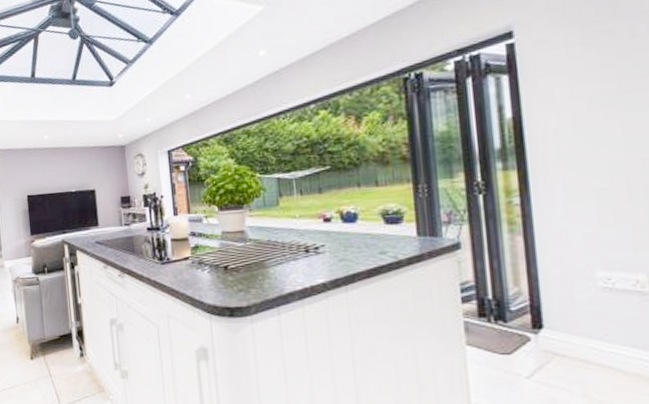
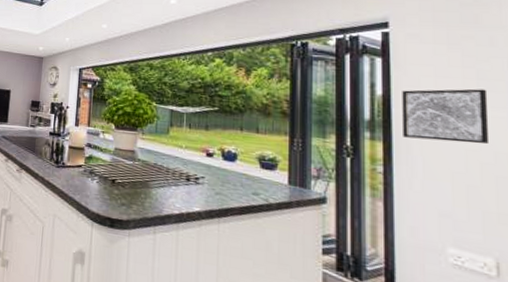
wall art: none [534,89,636,161] -> present [402,89,490,145]

